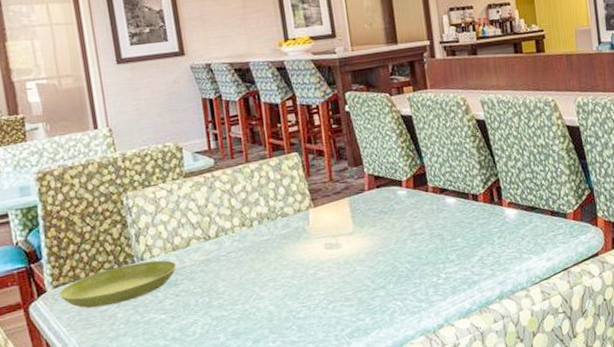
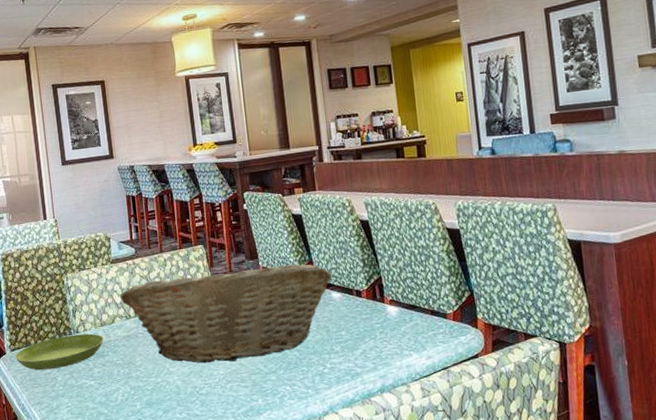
fruit basket: none [196,169,446,285] -> present [120,264,332,364]

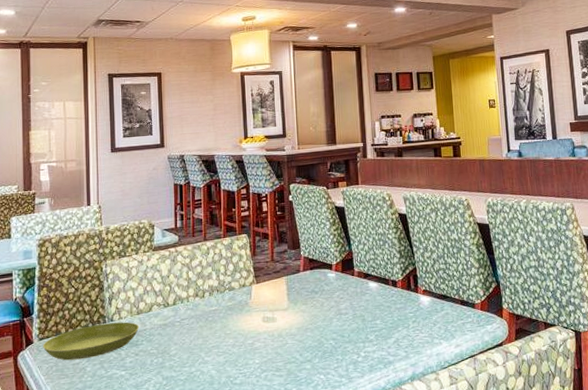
fruit basket: present [120,264,332,364] -> none [159,254,369,353]

